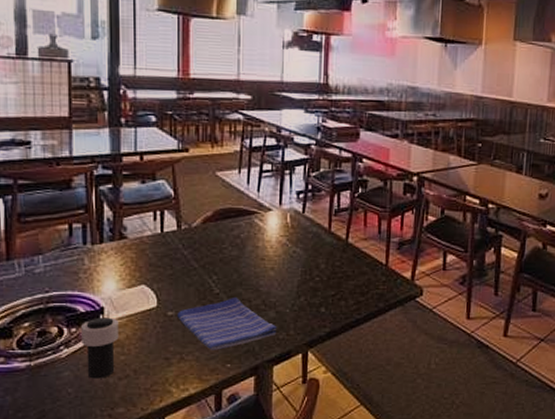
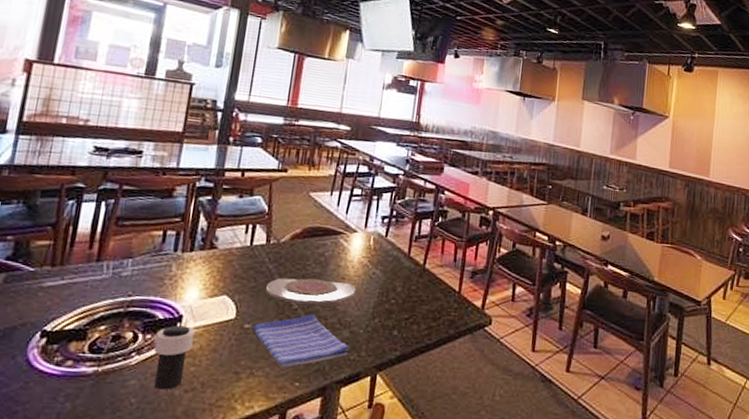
plate: none [183,262,278,288] -> present [265,277,356,304]

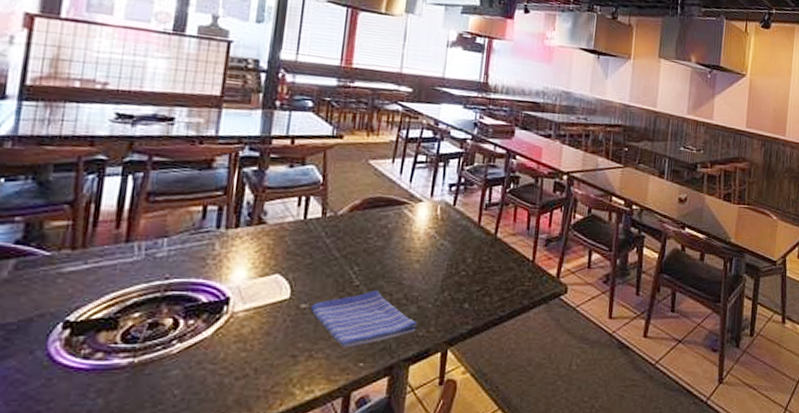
cup: present [153,325,195,390] -> none [198,309,245,378]
plate: present [265,277,356,304] -> none [322,252,423,280]

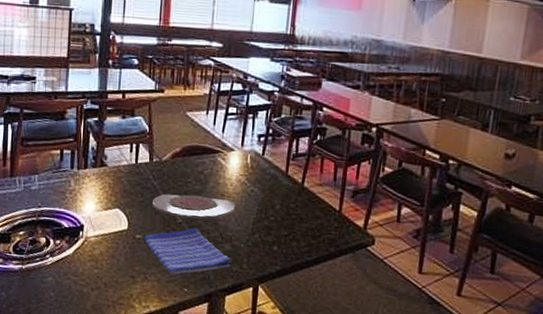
plate: none [322,252,423,280] -> present [152,193,236,219]

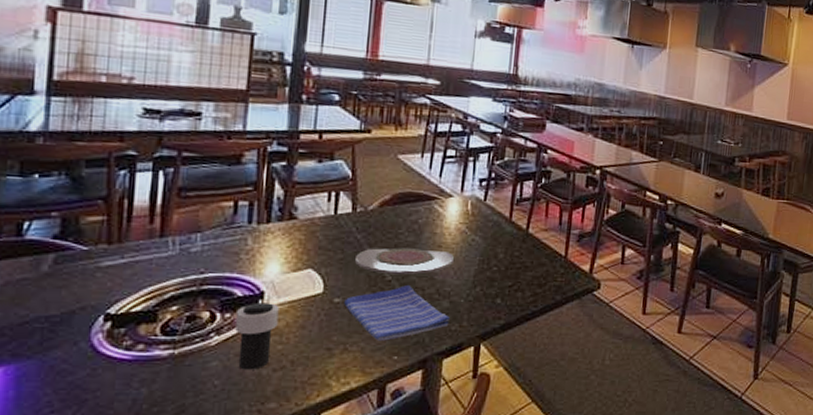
cup: none [64,233,95,287] -> present [235,302,279,370]

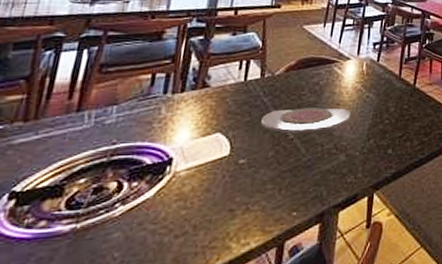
cup: present [235,302,279,370] -> none [140,168,186,239]
dish towel: present [344,285,450,341] -> none [248,143,346,198]

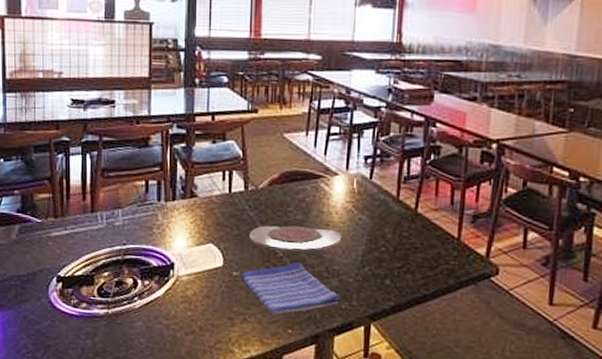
dish towel: none [248,143,346,198] -> present [242,262,339,315]

